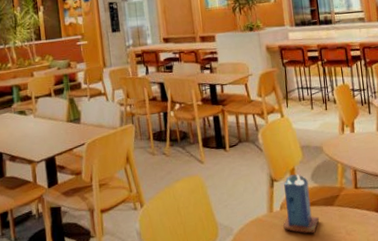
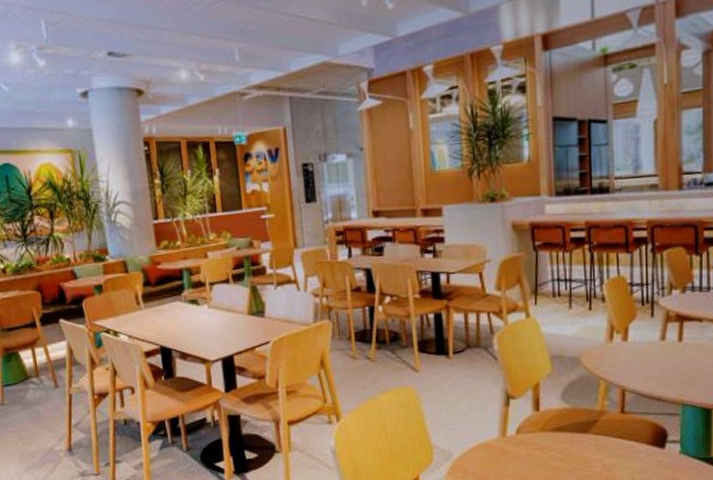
candle: present [283,174,320,234] -> none [519,391,568,465]

